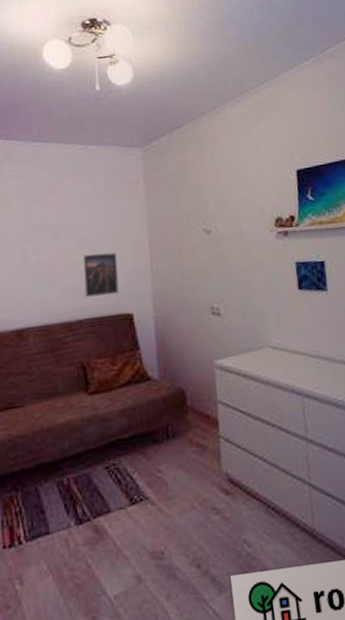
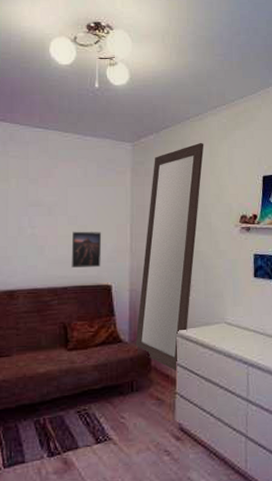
home mirror: none [166,139,226,412] -> present [135,143,204,373]

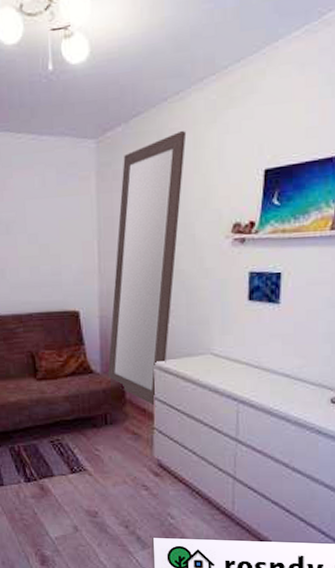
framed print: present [71,231,102,268] -> none [33,251,67,292]

